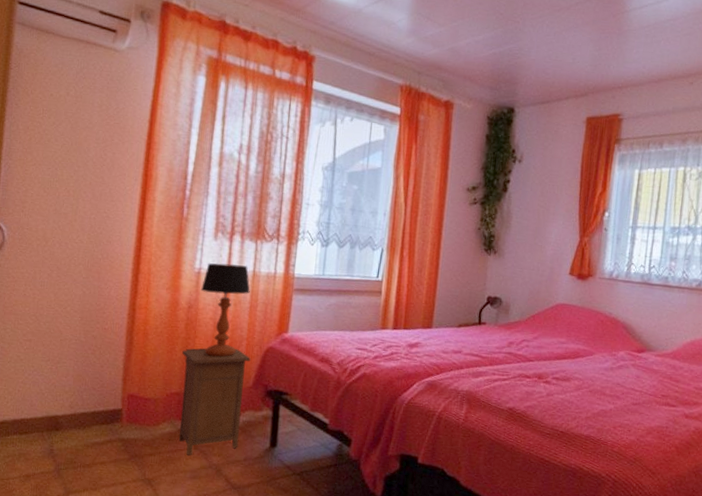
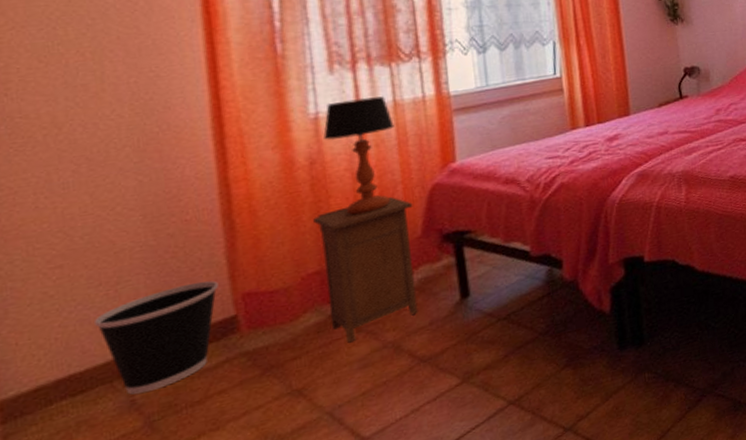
wastebasket: none [40,376,115,447] -> present [93,280,218,395]

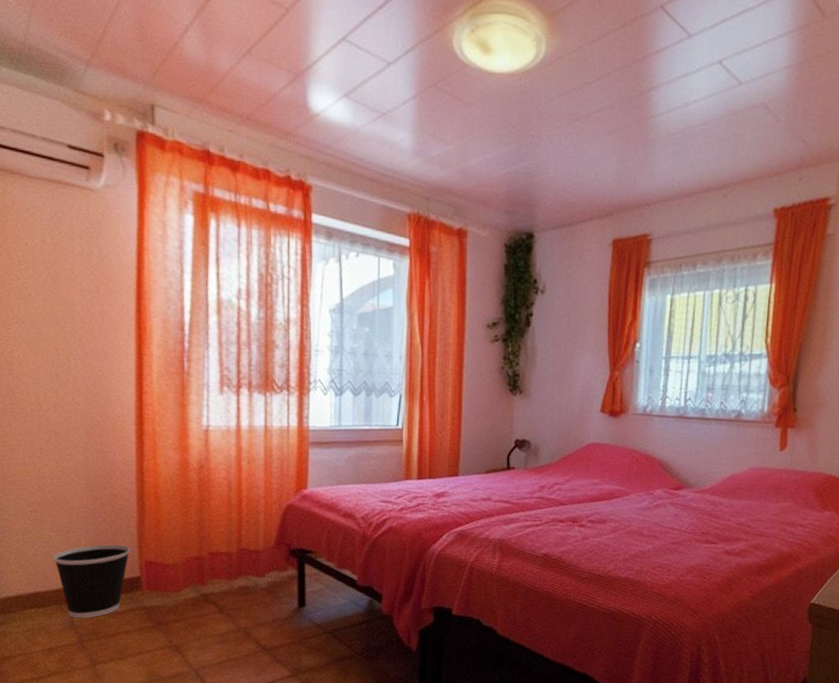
nightstand: present [313,196,418,343] -> none [198,507,271,620]
table lamp: present [323,96,394,215] -> none [211,419,263,518]

